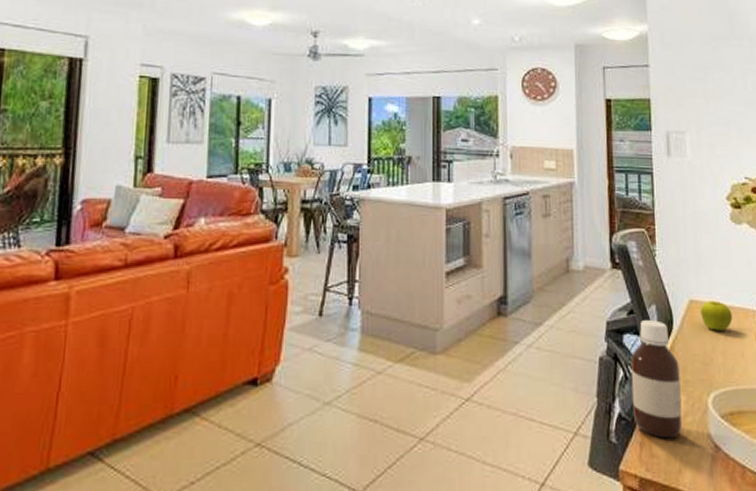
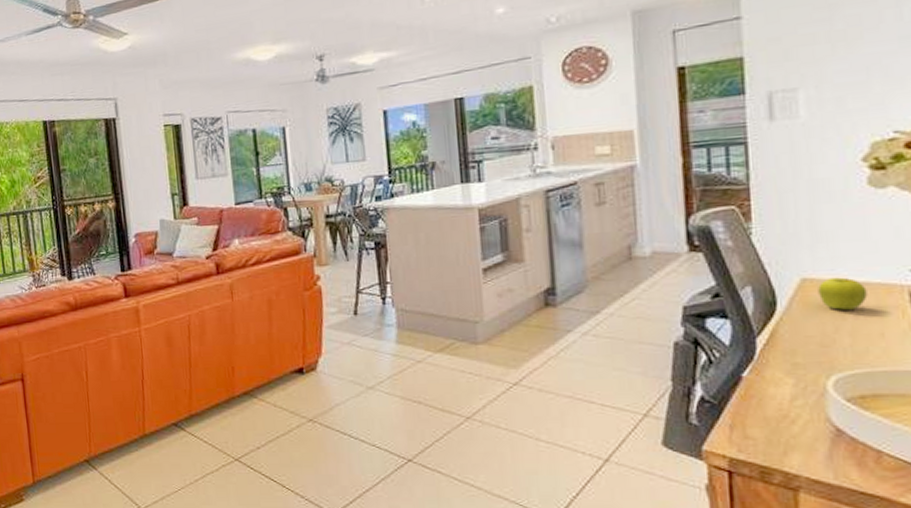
bottle: present [631,320,683,439] -> none [717,302,789,421]

